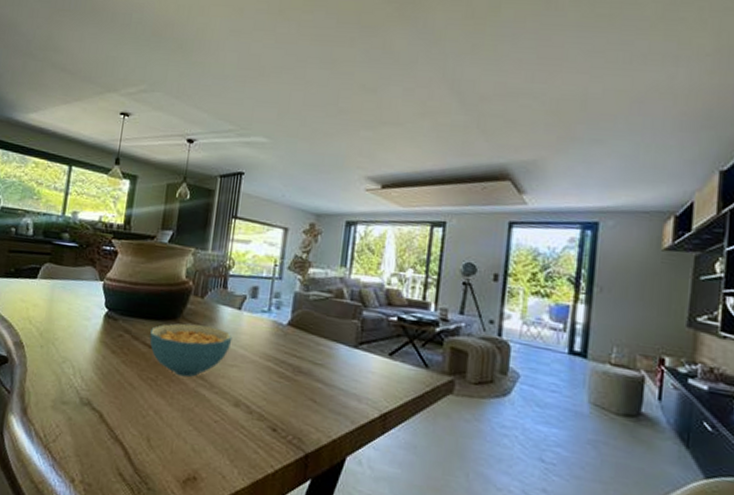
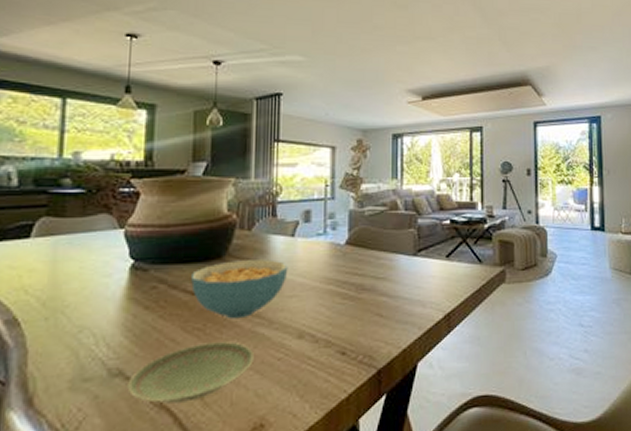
plate: none [93,392,195,441] -> present [127,341,254,404]

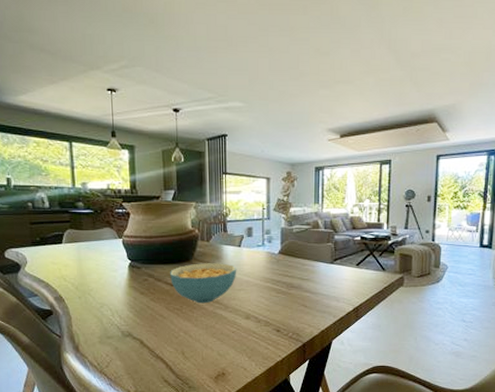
plate: present [127,341,254,404] -> none [135,319,216,356]

